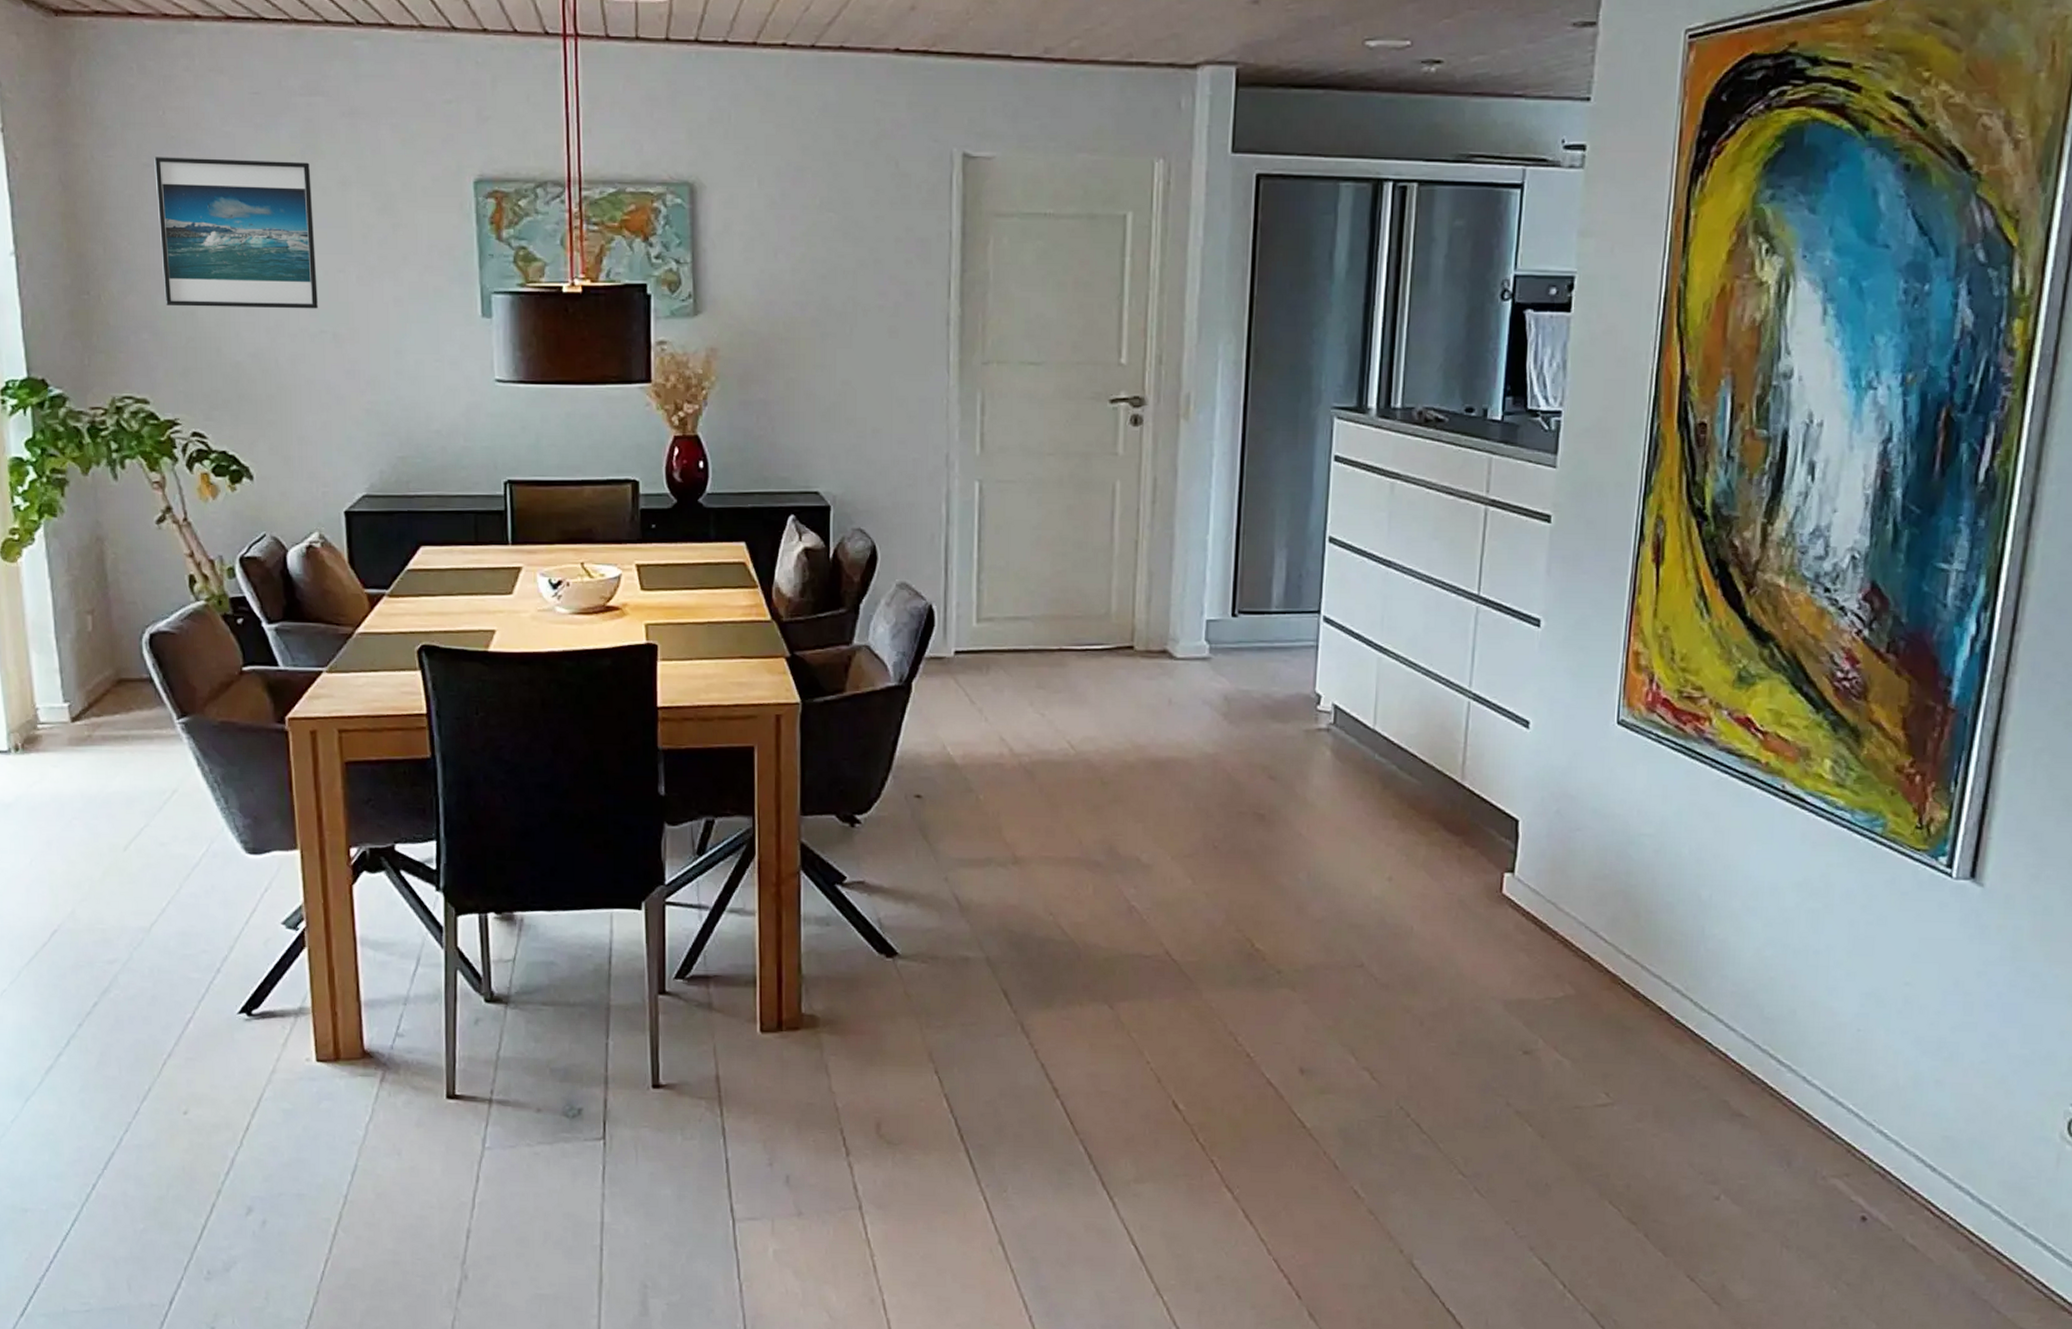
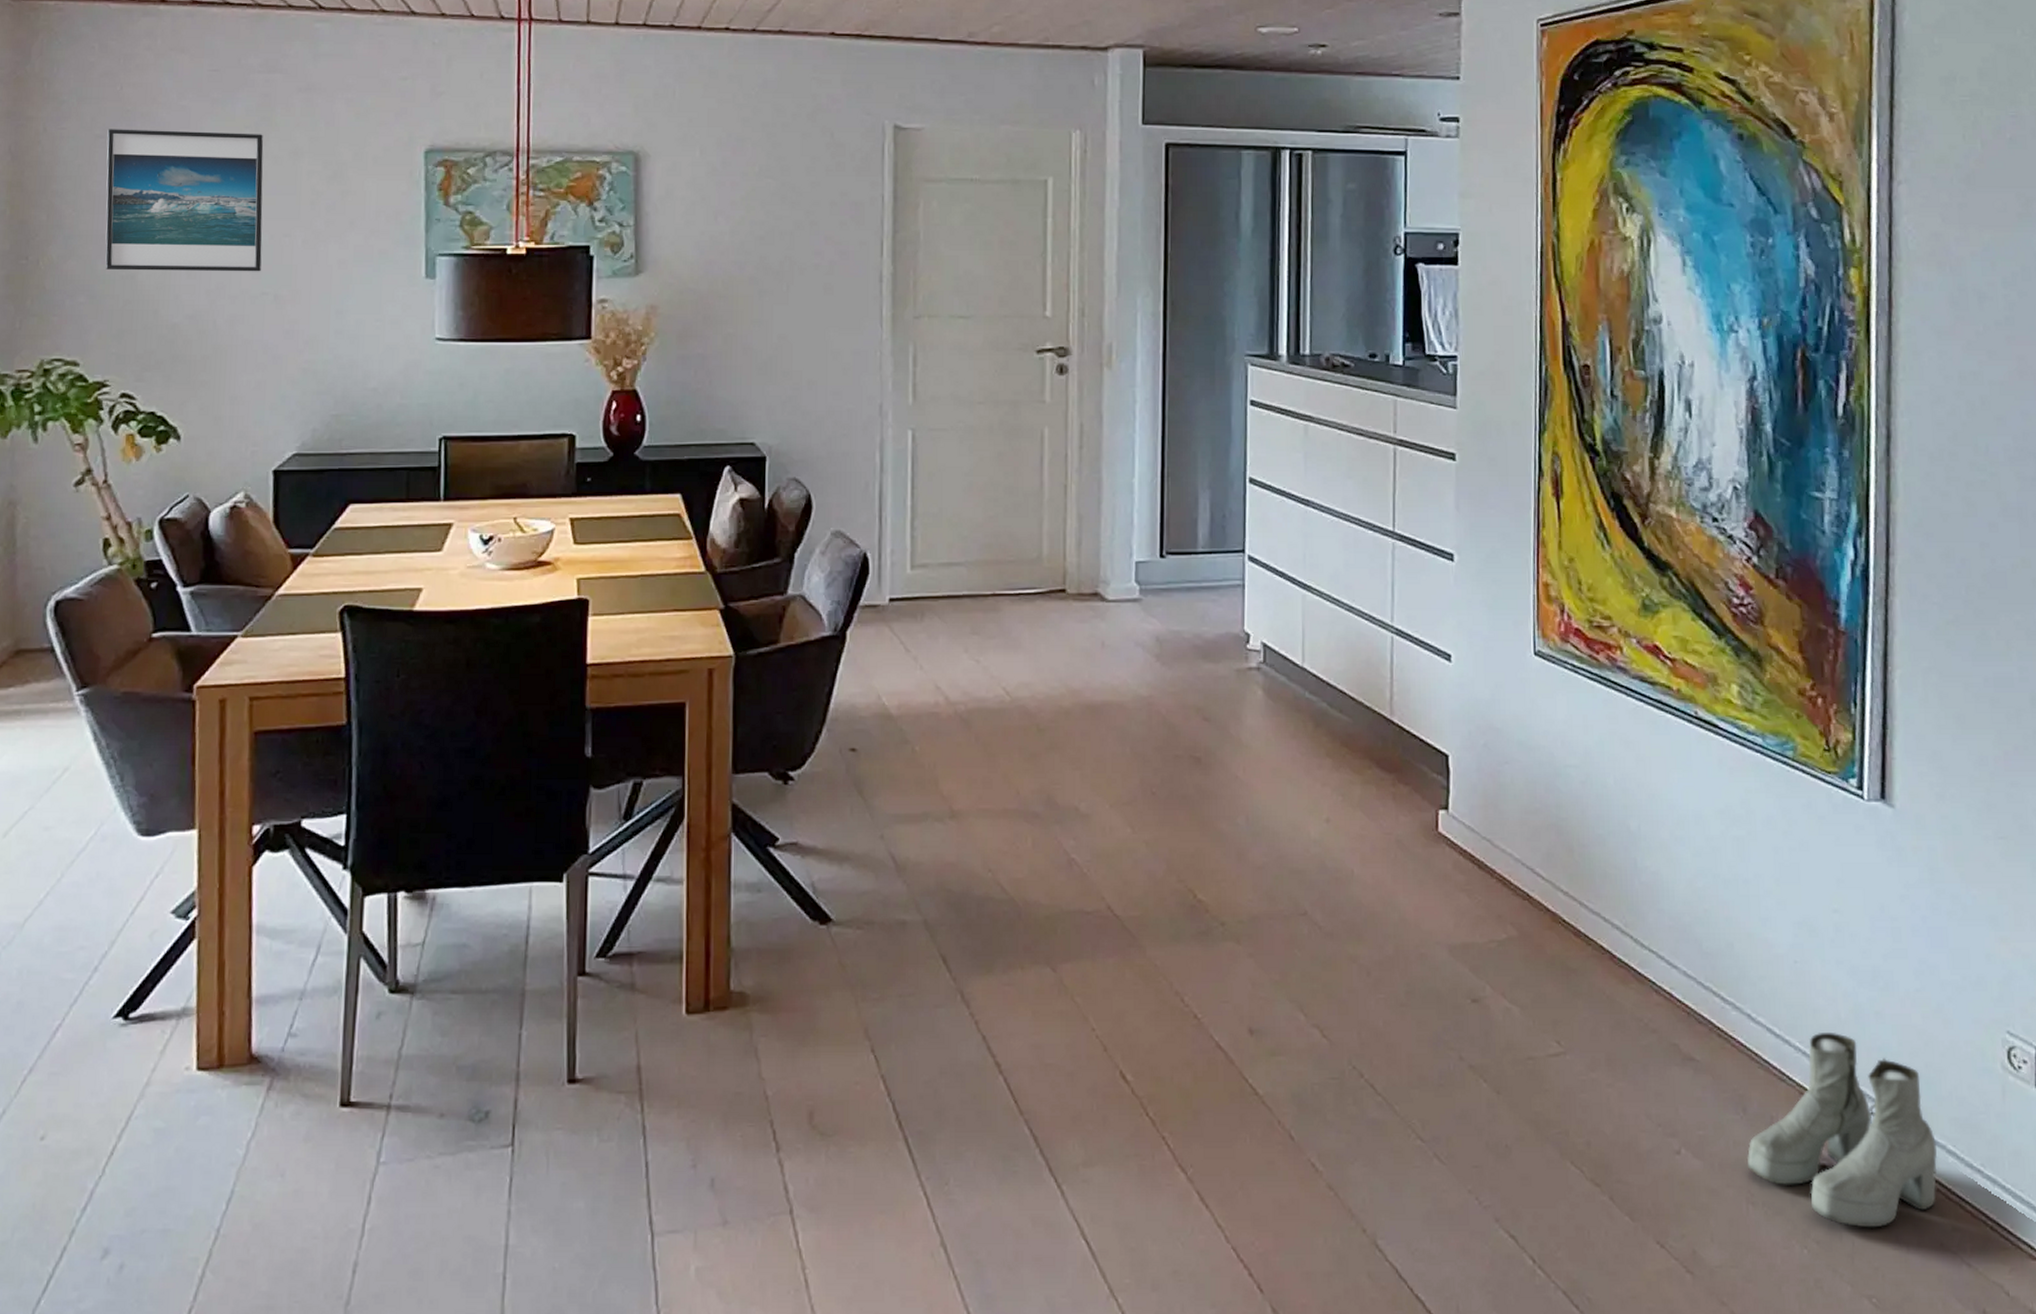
boots: none [1786,1096,1982,1275] -> present [1748,1031,1938,1228]

